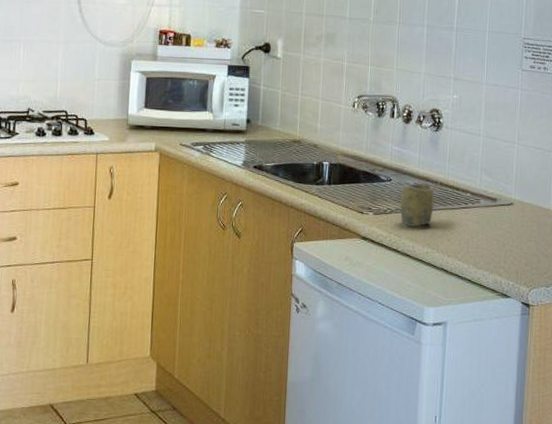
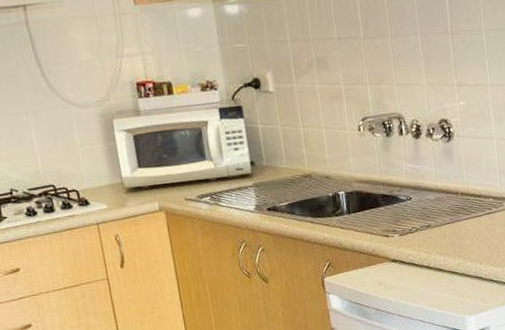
cup: present [400,183,434,227] -> none [423,196,459,242]

